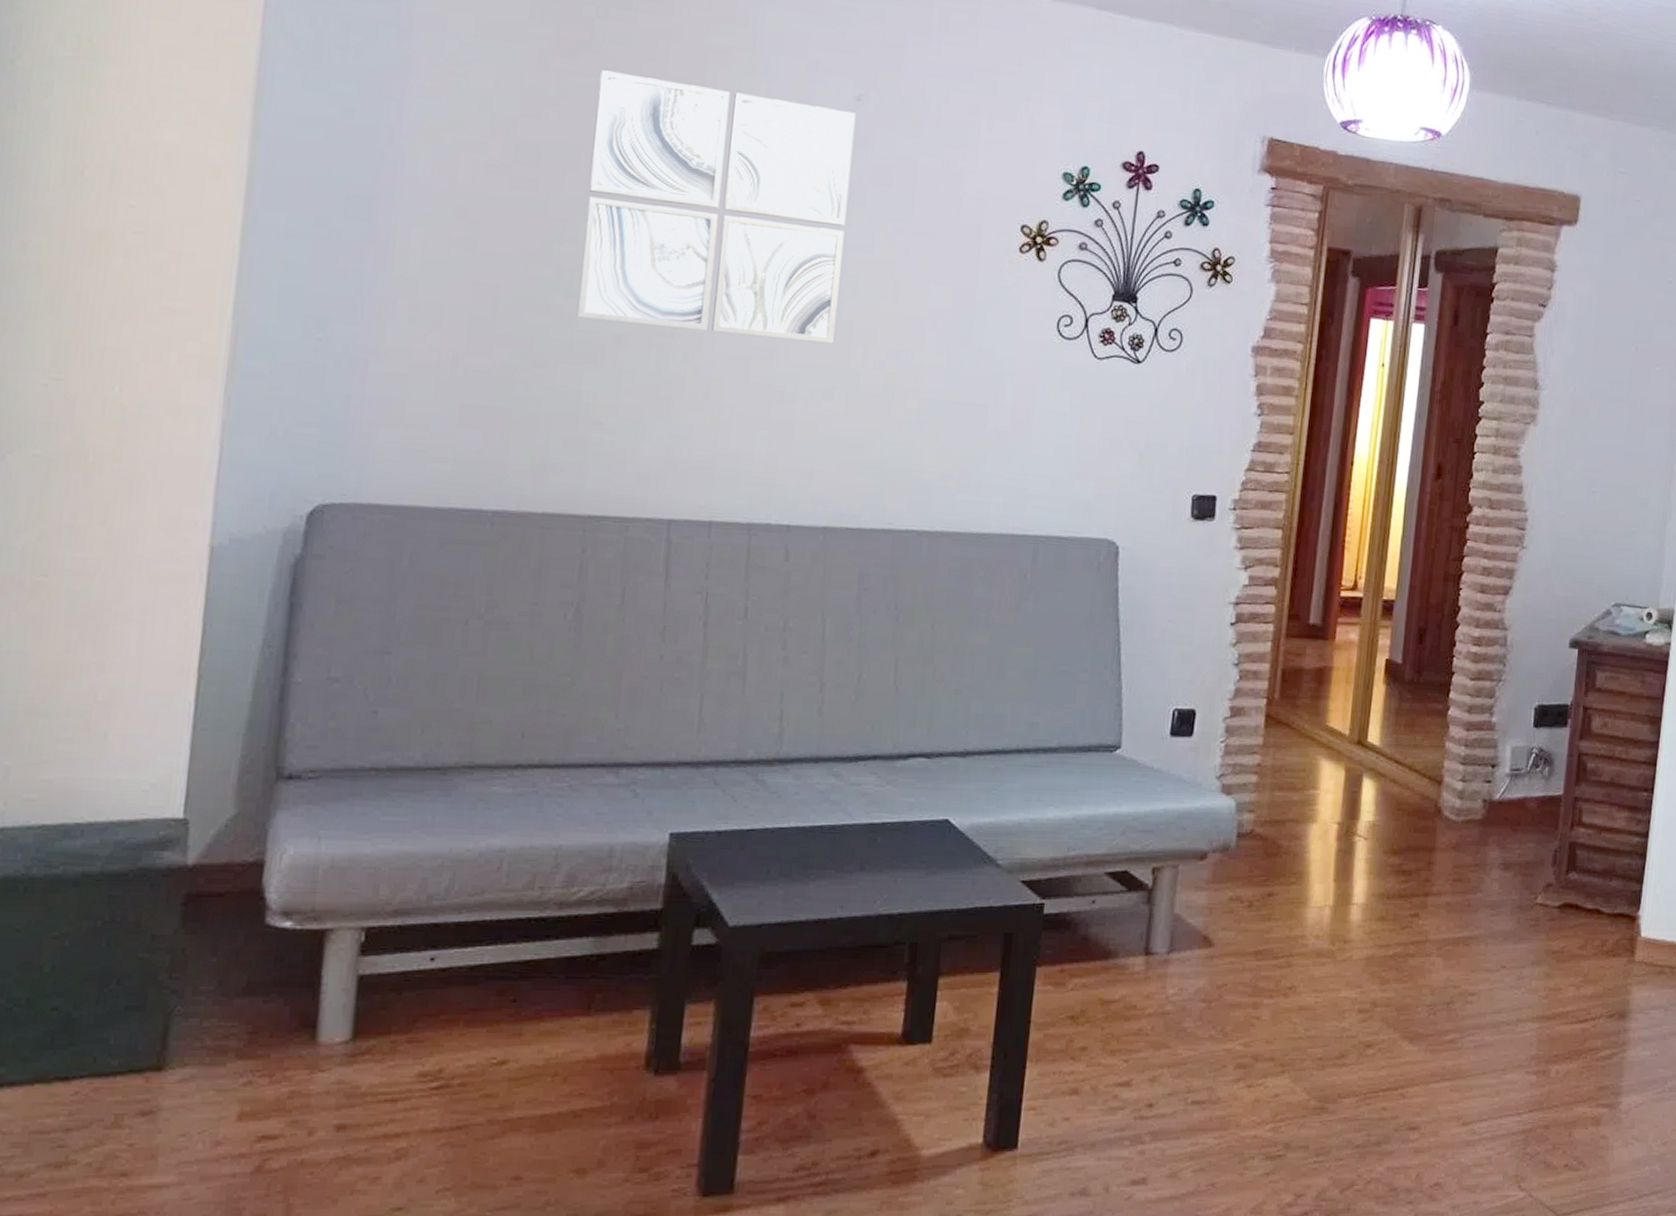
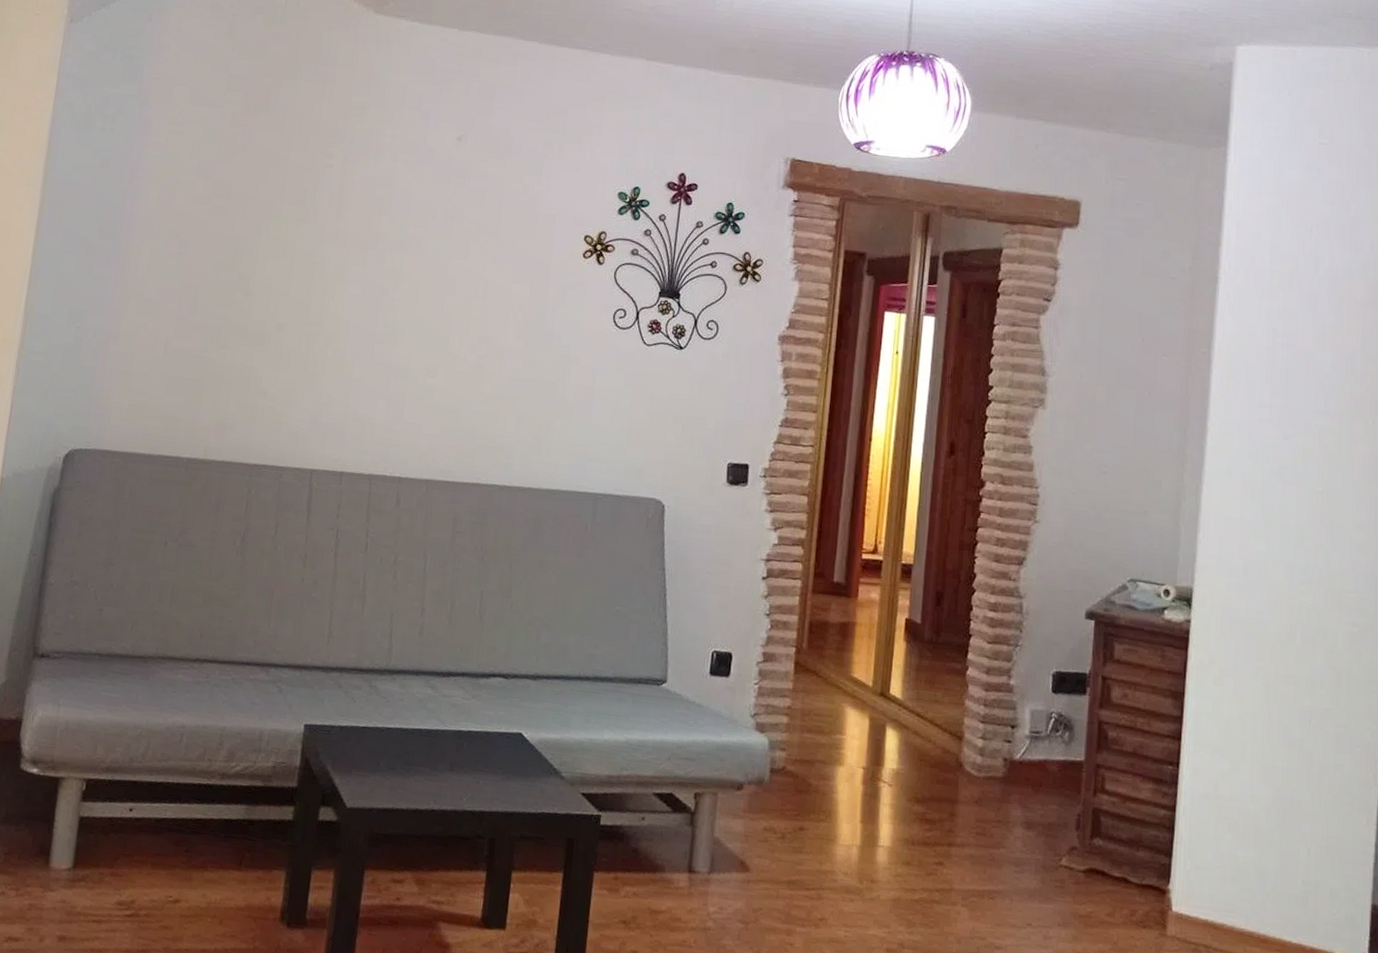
wall art: present [576,70,856,344] -> none [250,125,458,332]

